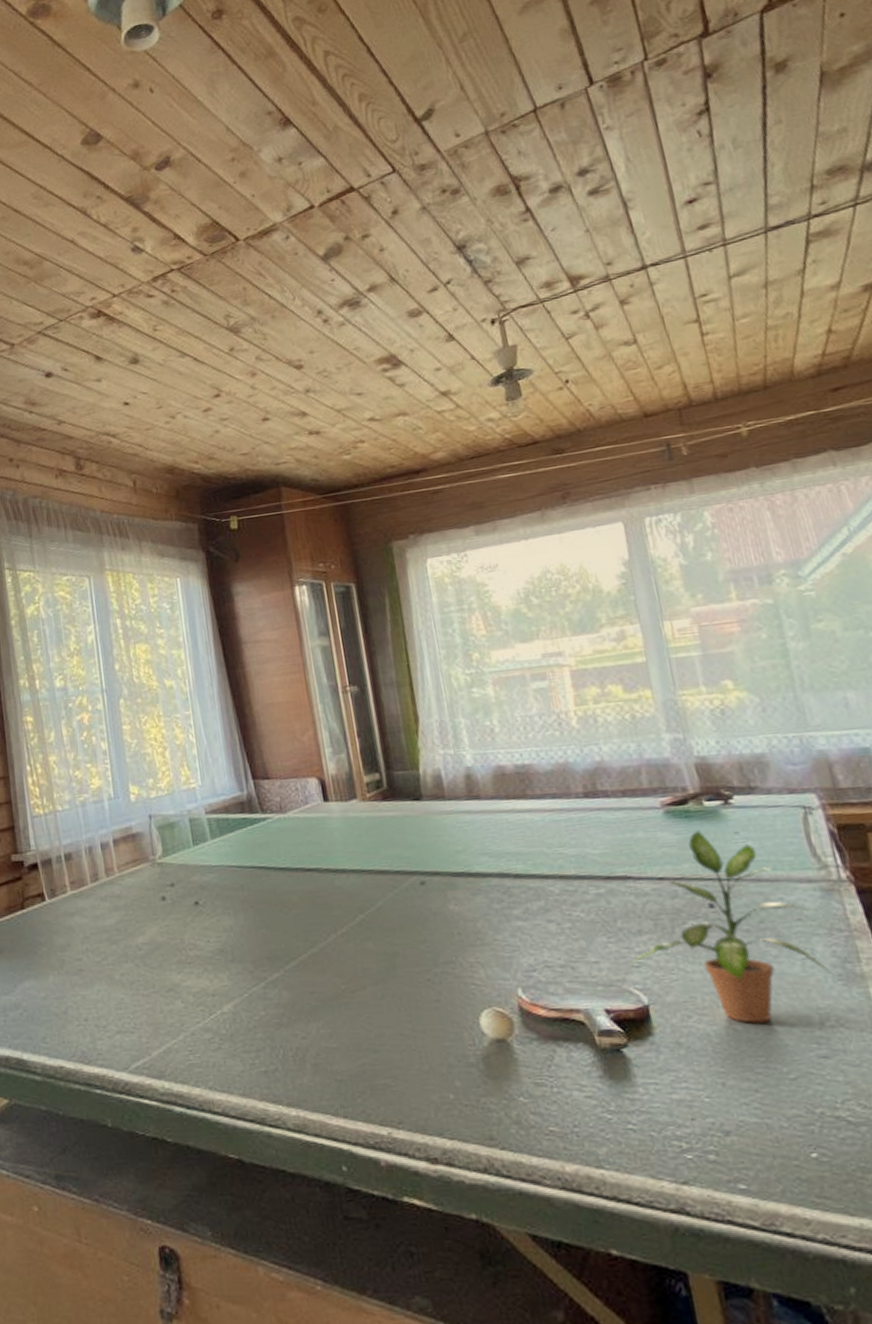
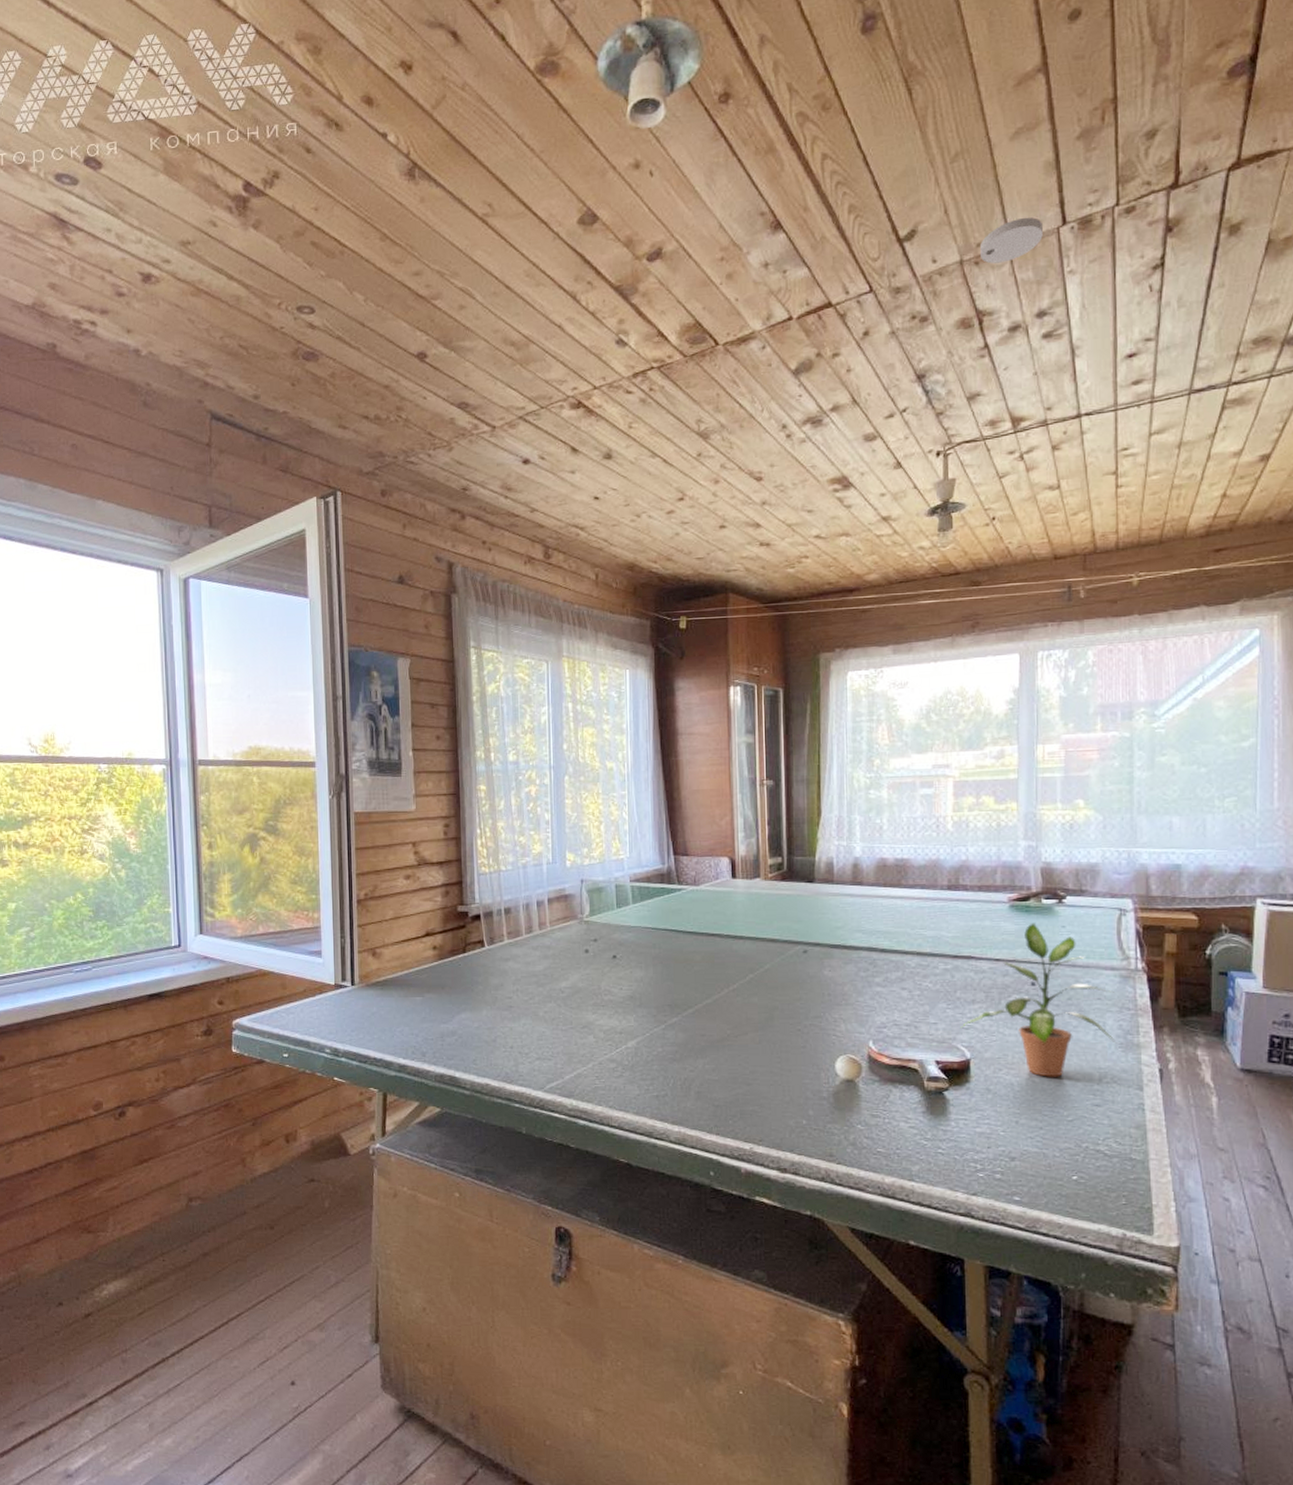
smoke detector: none [504,82,571,131] -> present [979,217,1043,264]

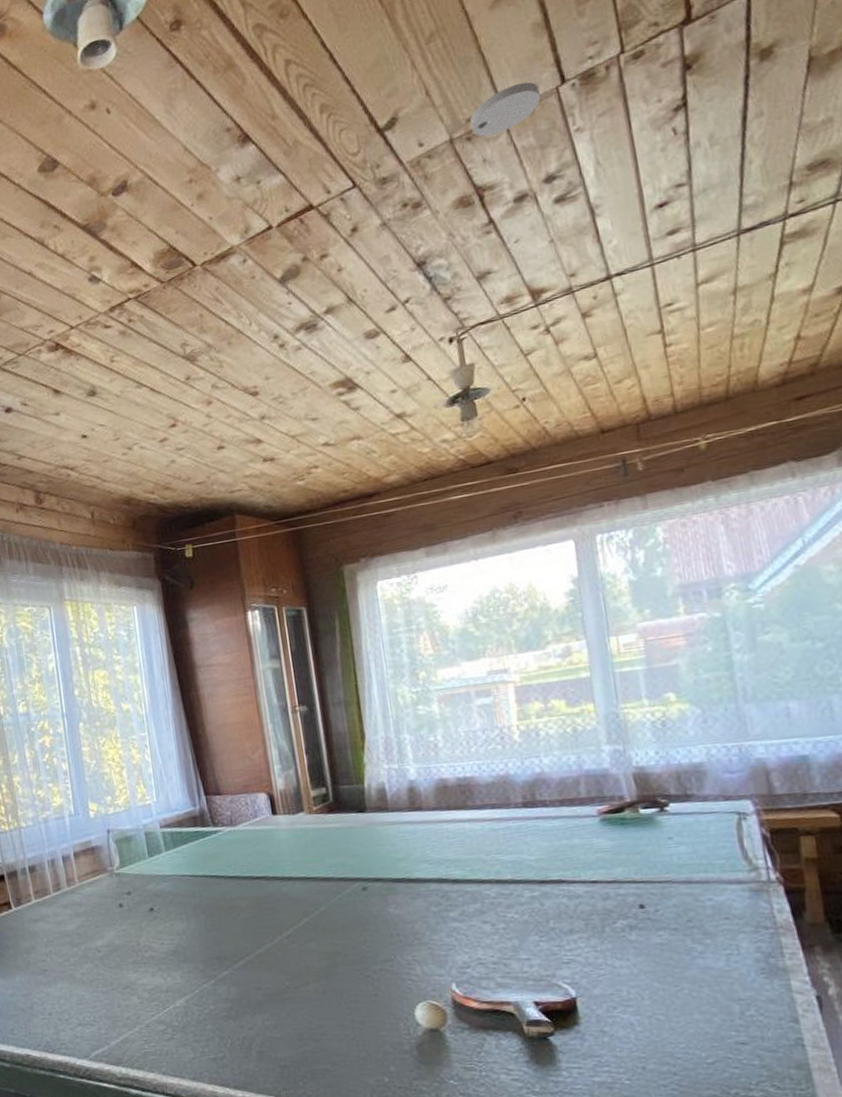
potted plant: present [961,922,1117,1077] -> none [560,836,757,1014]

